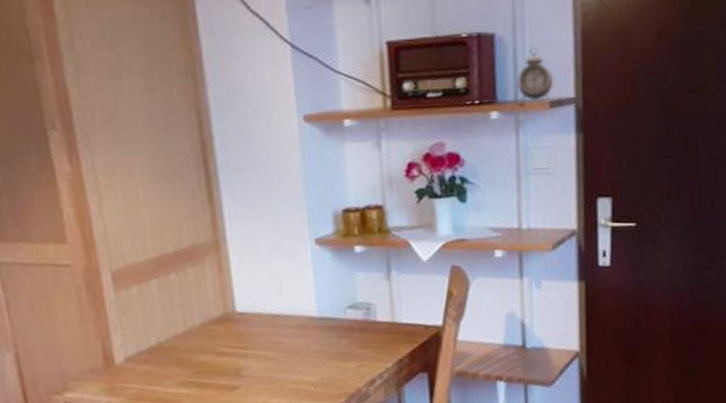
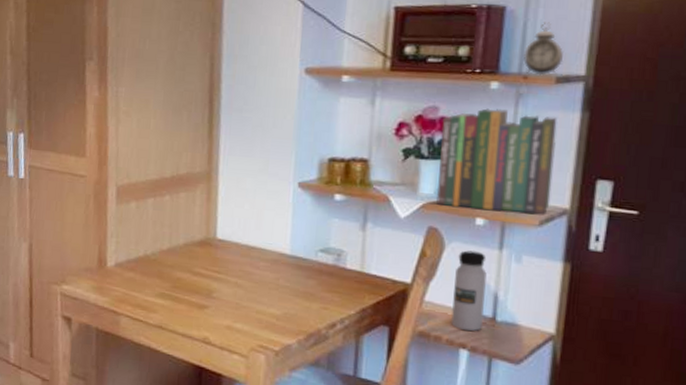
books: none [450,139,560,243] -> present [436,108,558,215]
water bottle: none [483,283,515,363] -> present [451,250,487,332]

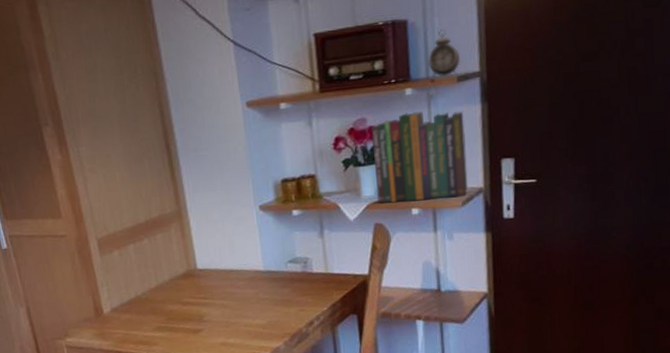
water bottle: present [451,250,487,332] -> none [403,237,431,305]

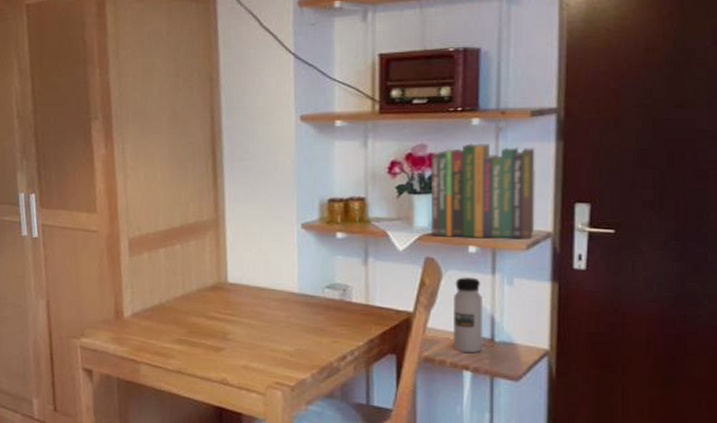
water bottle: none [403,237,431,305] -> present [452,277,483,354]
alarm clock: present [428,29,460,77] -> none [500,61,535,110]

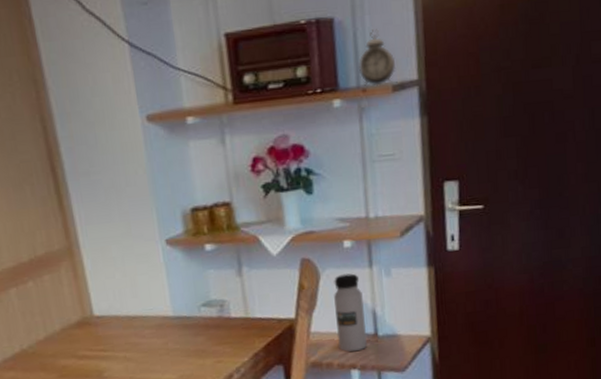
books: present [430,143,535,239] -> none [294,126,407,235]
alarm clock: none [500,61,535,110] -> present [358,29,395,86]

